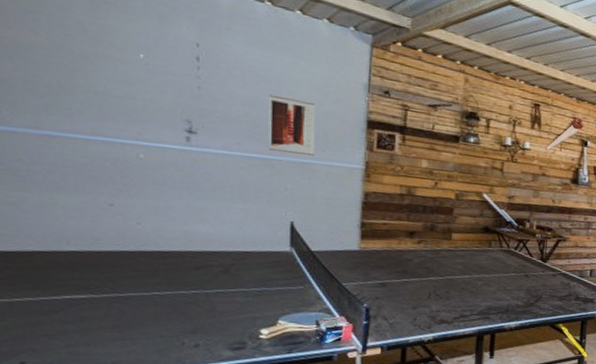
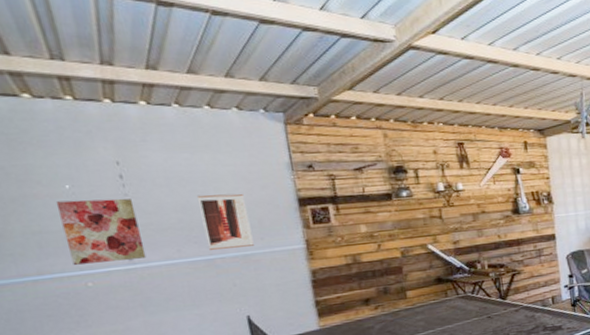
wall art: none [126,68,205,143] -> present [55,198,147,265]

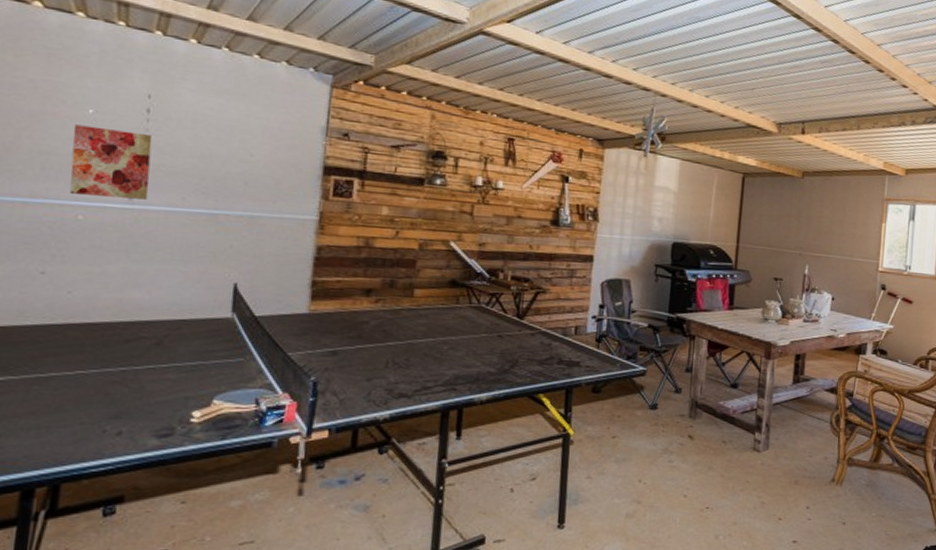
wall art: present [196,193,254,251] -> none [214,144,269,208]

